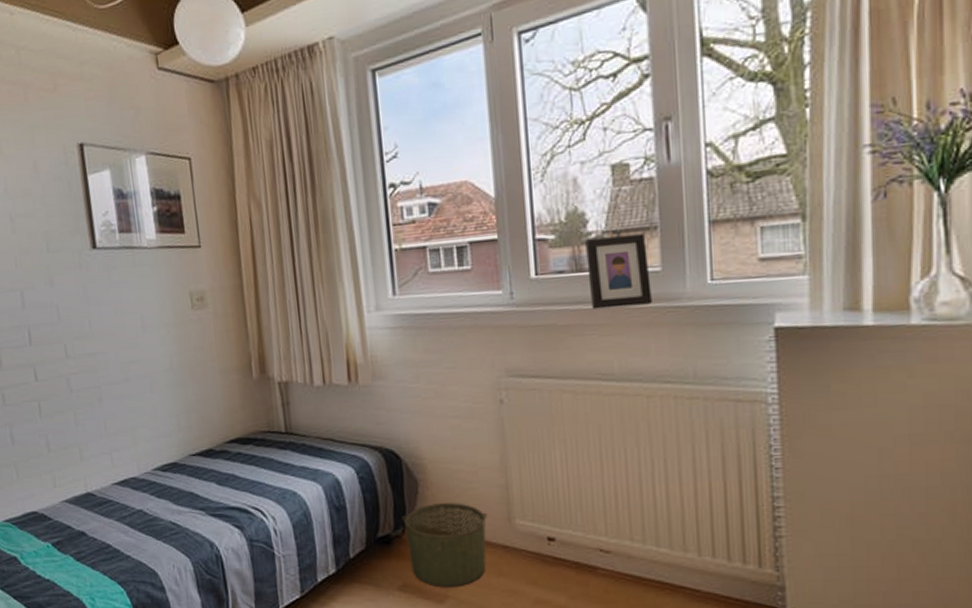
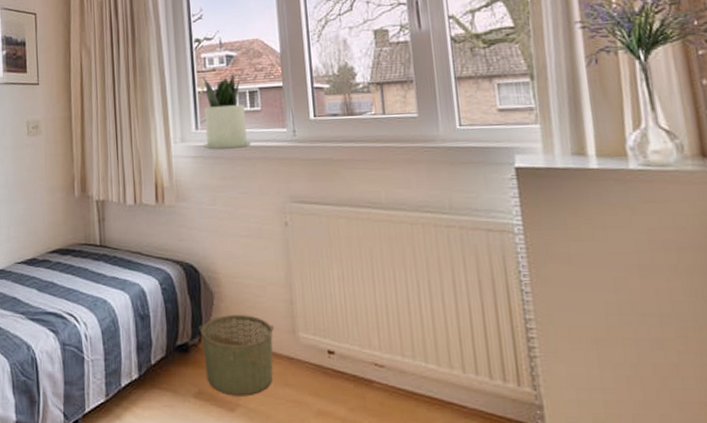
planter: none [400,226,461,319] -> present [202,74,252,150]
picture frame: present [585,233,652,310] -> none [354,86,412,147]

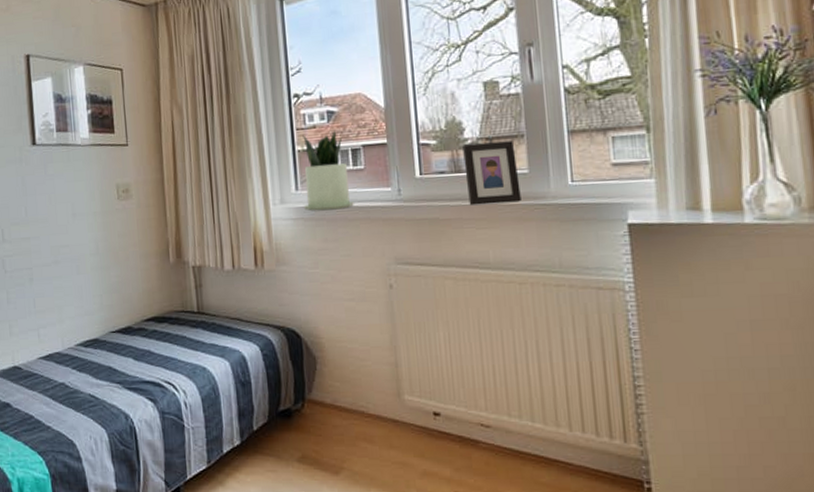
basket: present [199,315,275,396] -> none [302,379,380,460]
picture frame: none [354,86,412,147] -> present [463,141,521,206]

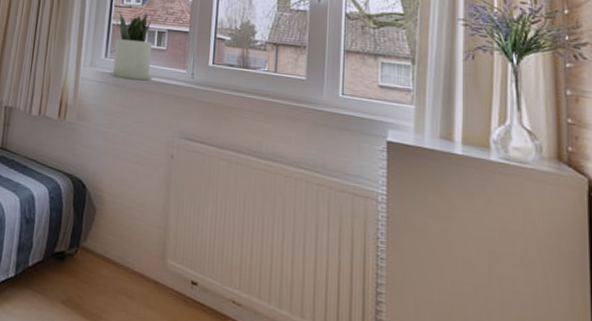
picture frame: present [463,141,521,206] -> none [251,45,297,104]

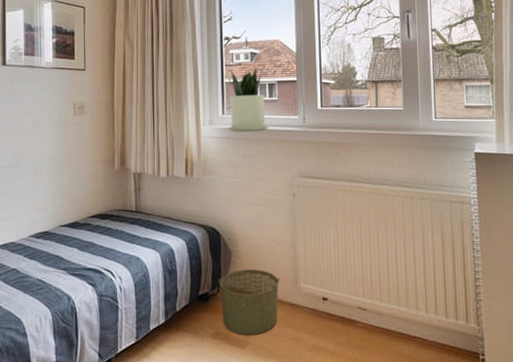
basket: none [76,231,147,311] -> present [218,269,281,336]

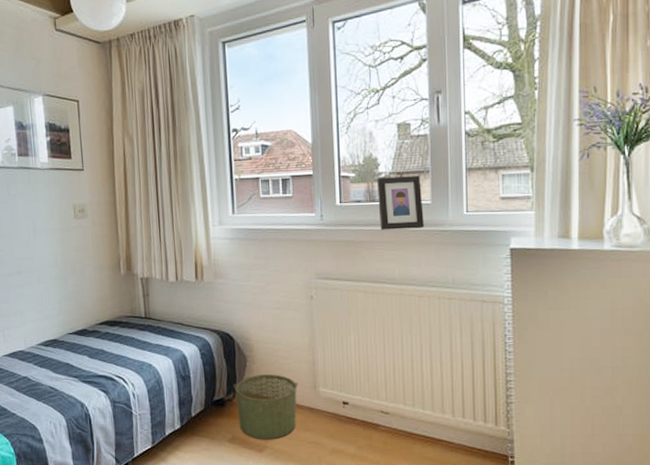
planter: present [227,69,269,132] -> none [238,163,284,232]
picture frame: none [355,84,397,133] -> present [377,175,424,230]

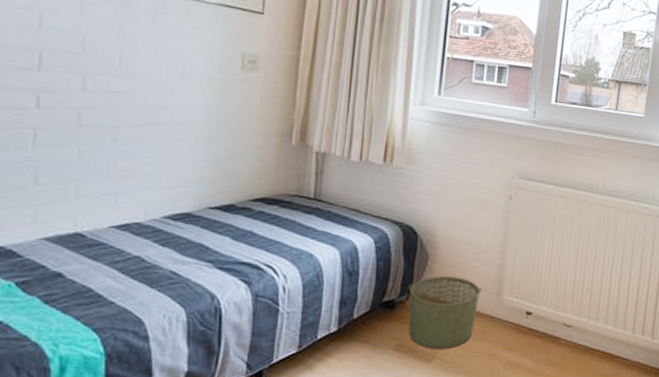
picture frame: present [377,175,424,230] -> none [591,83,637,141]

